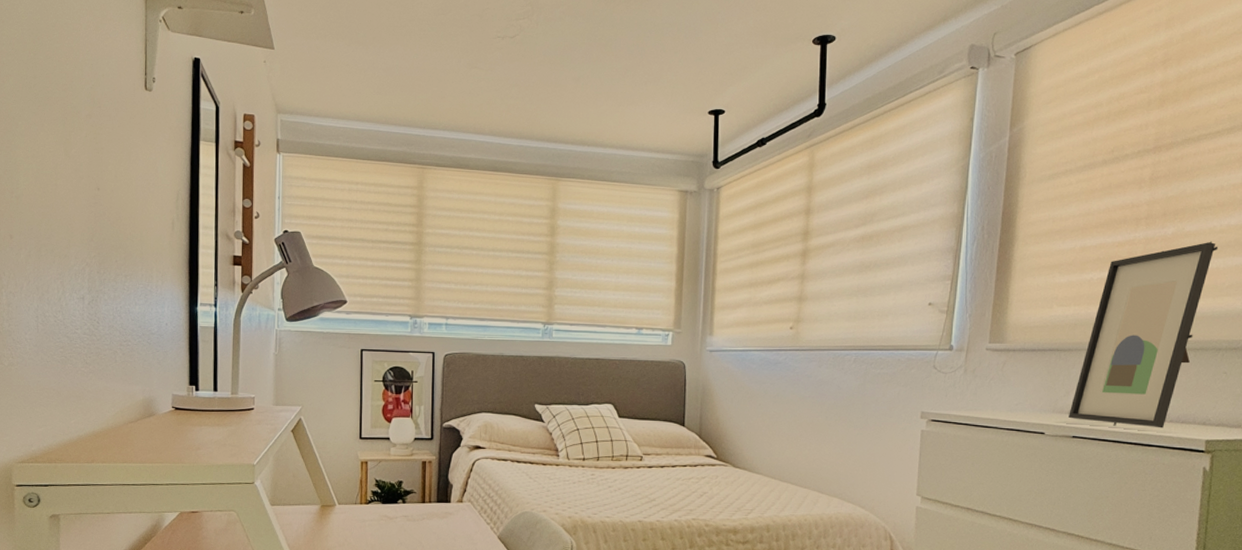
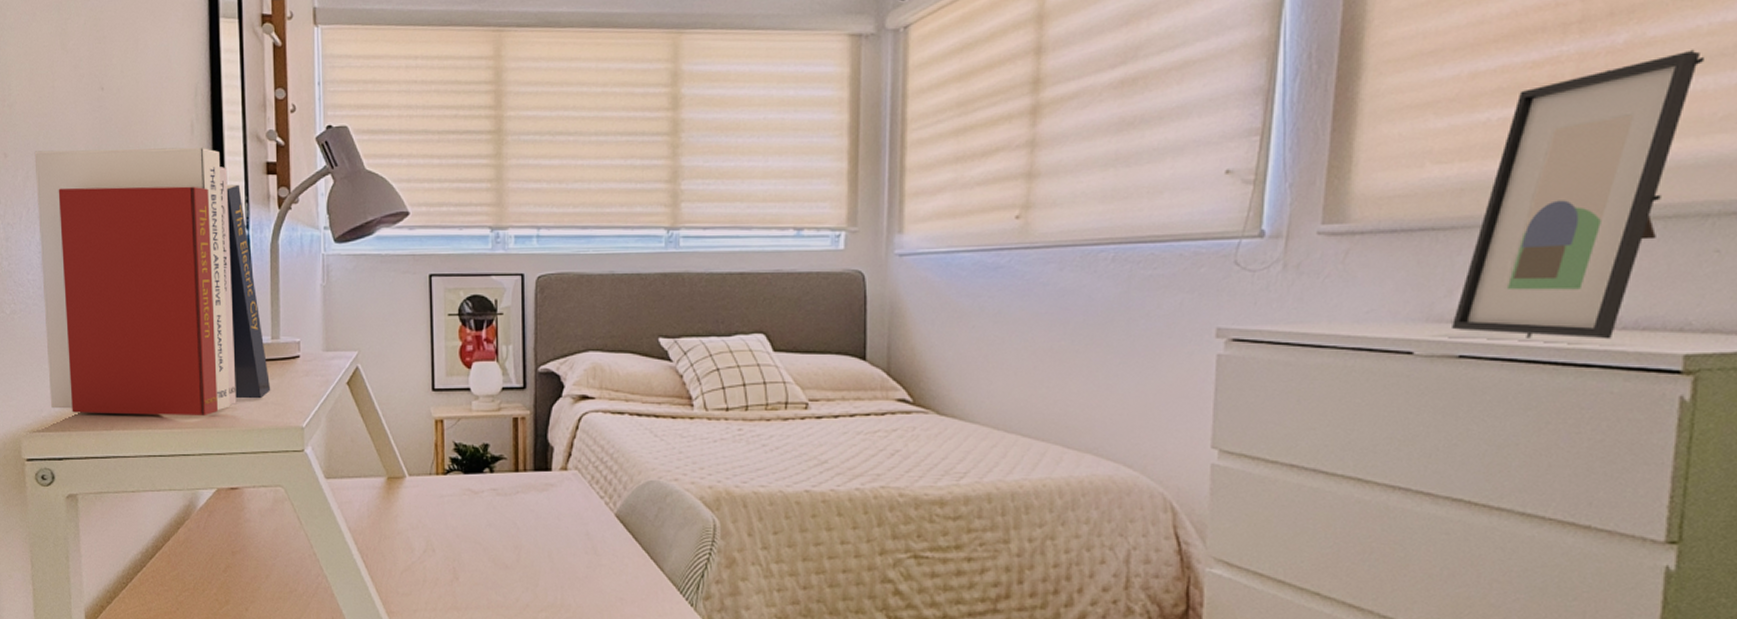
books: none [36,235,229,454] -> present [34,147,271,417]

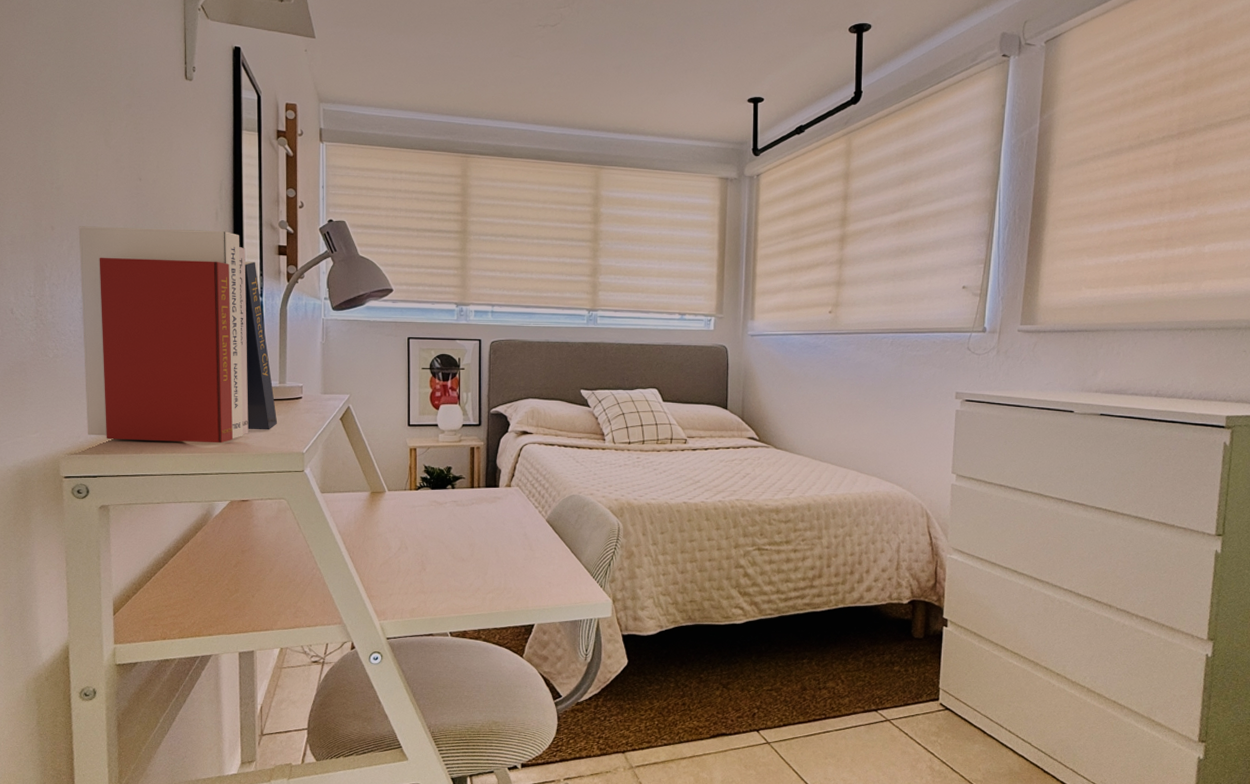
picture frame: present [1452,49,1706,340] -> none [1097,224,1239,405]

